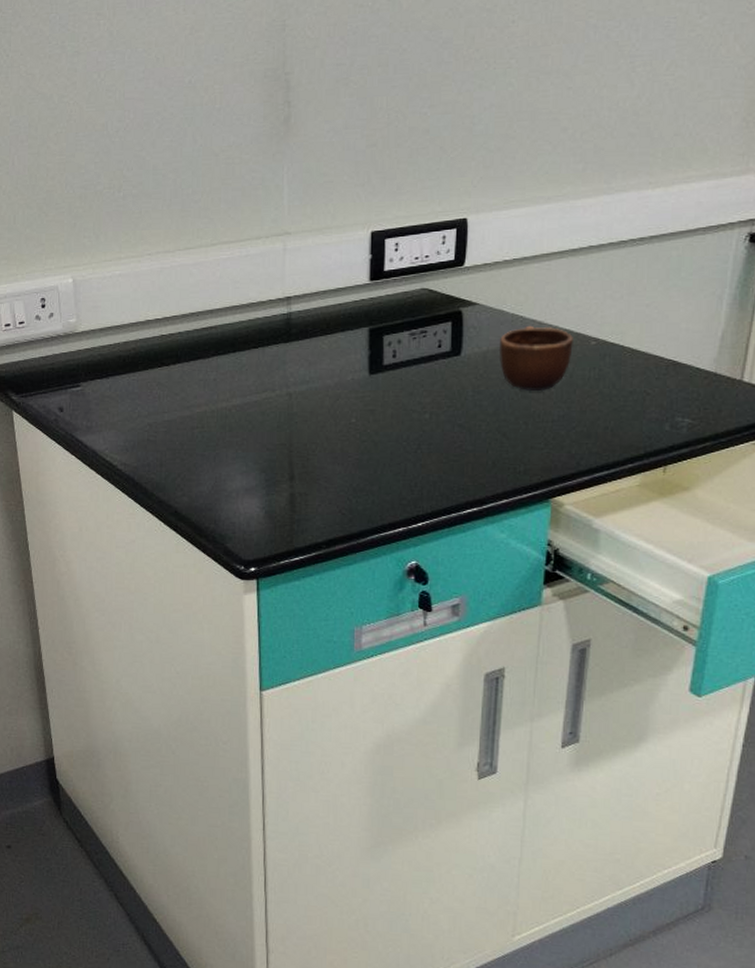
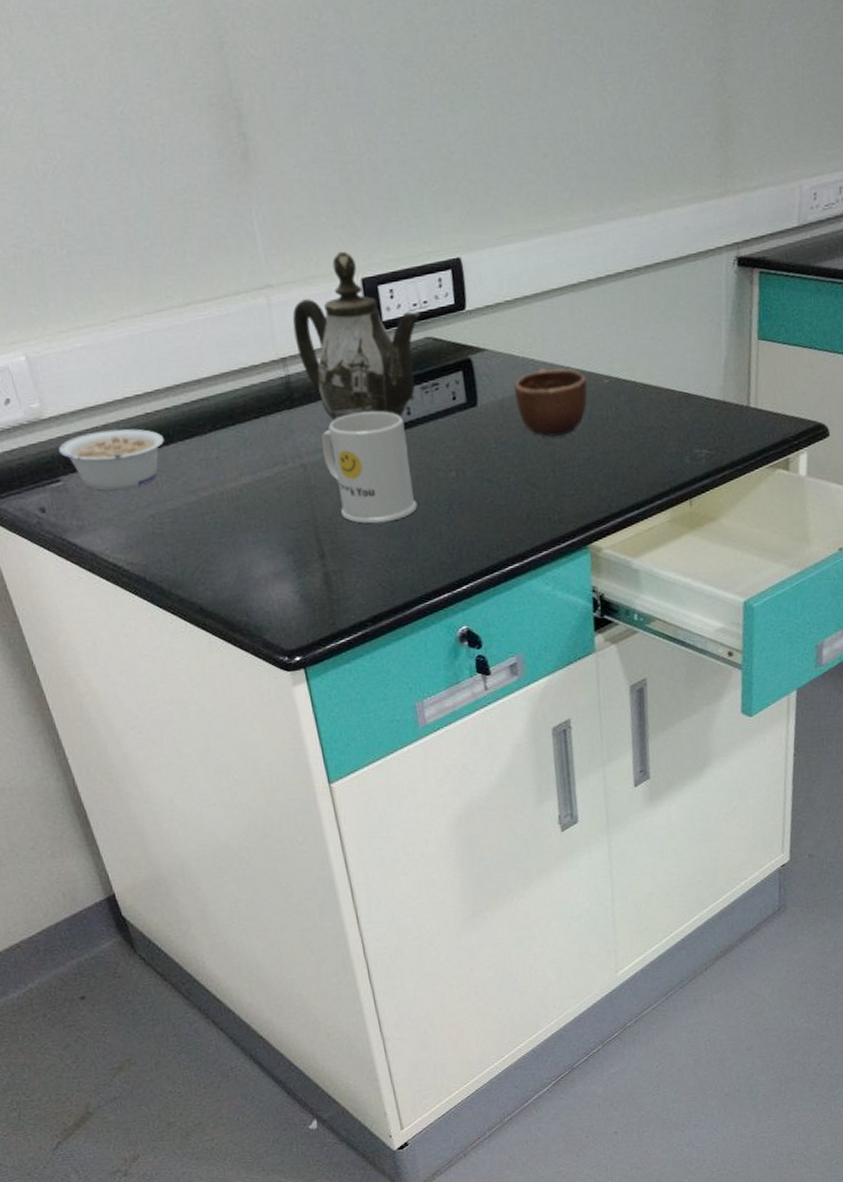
legume: none [84,346,173,399] -> present [59,428,165,491]
teapot: none [302,206,421,359] -> present [292,251,421,421]
mug: none [308,351,388,454] -> present [321,411,418,524]

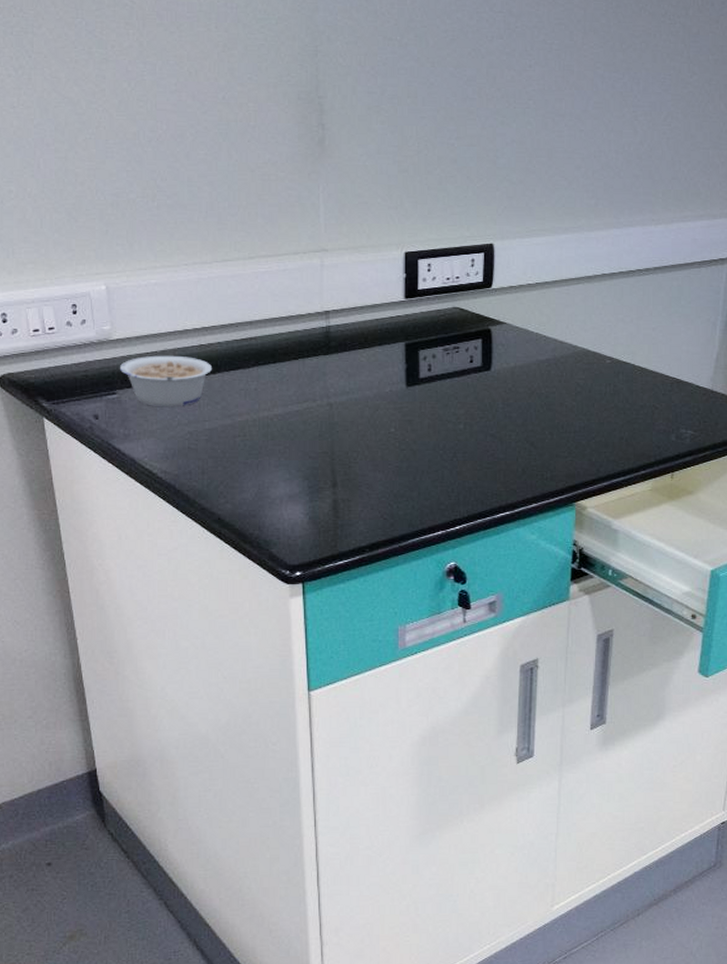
teapot: present [292,251,421,421] -> none [339,228,452,372]
mug: present [321,411,418,524] -> none [348,364,426,462]
mug: present [514,368,588,437] -> none [525,344,591,404]

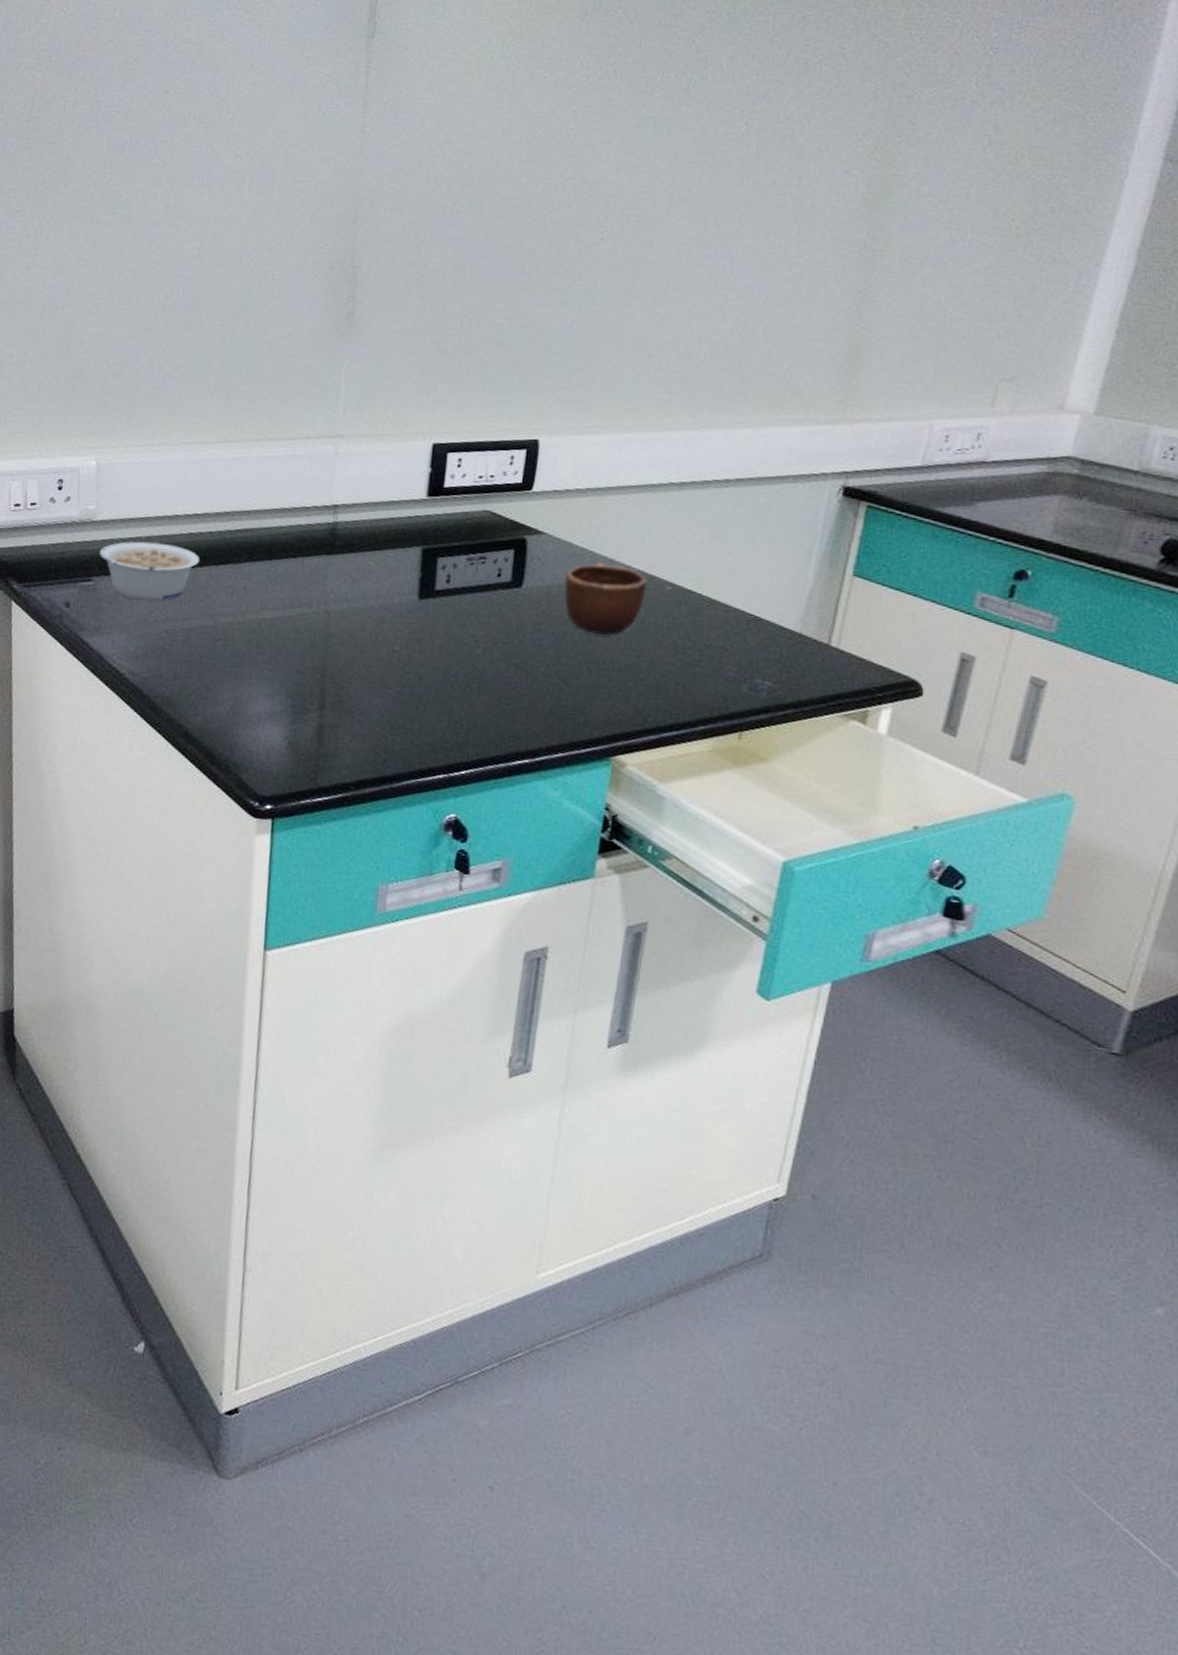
mug: none [525,344,591,404] -> present [564,561,647,635]

